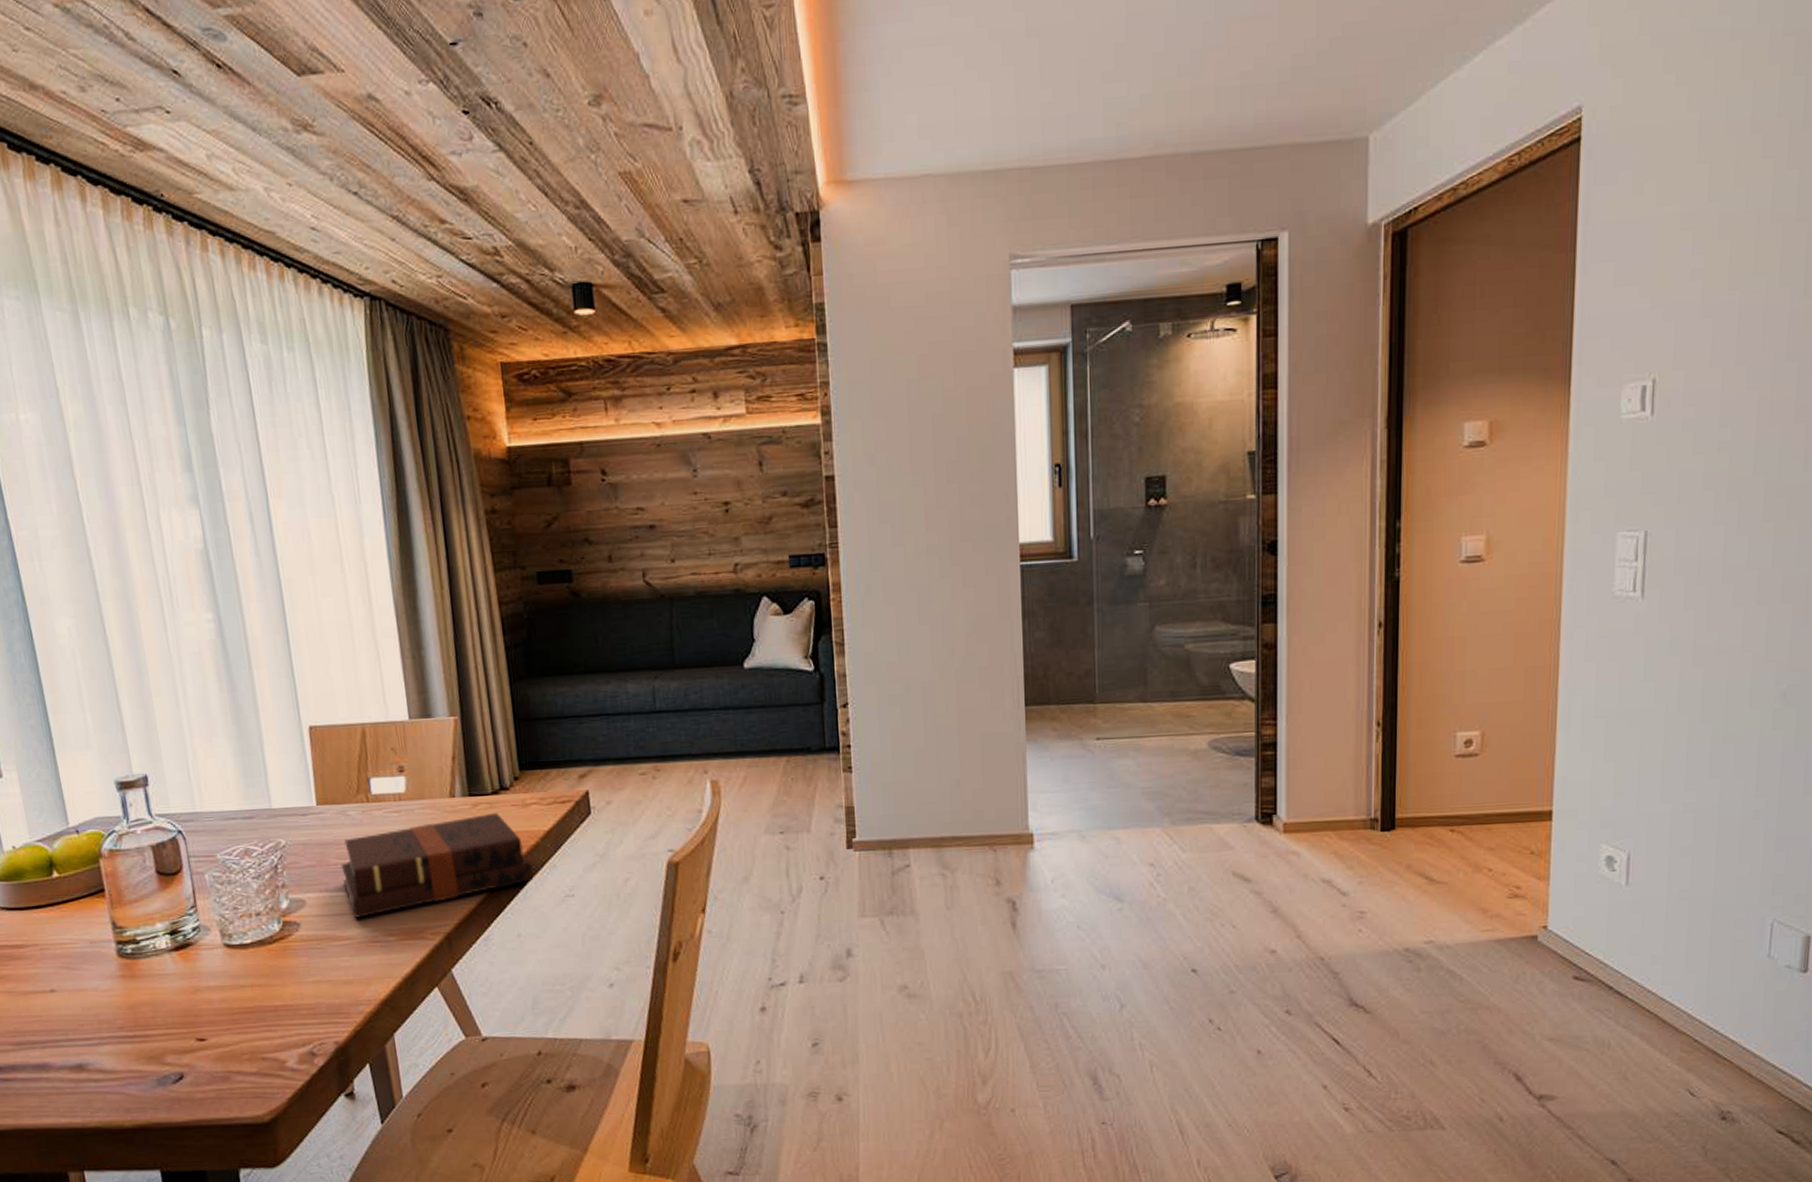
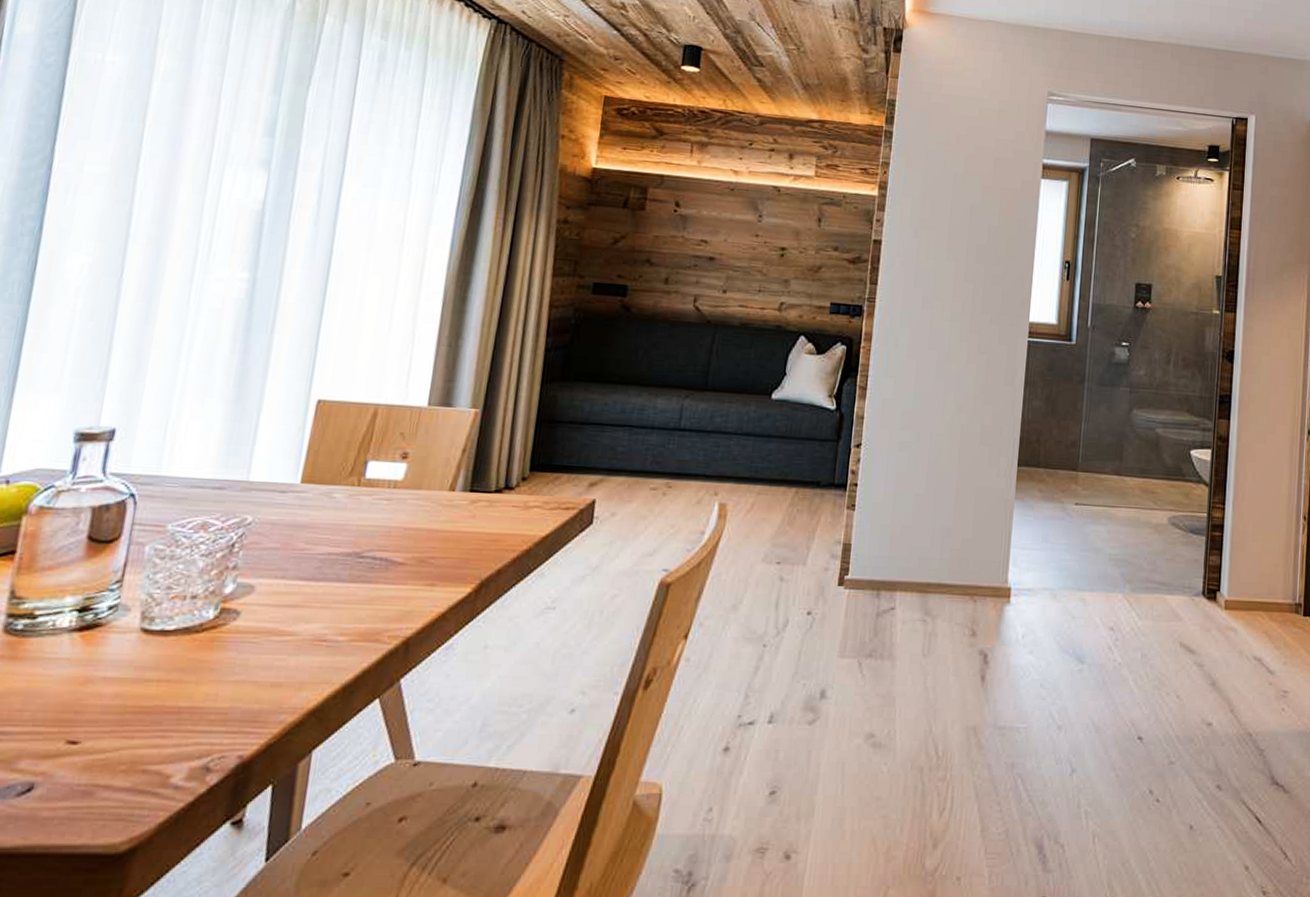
hardback book: present [341,812,533,919] -> none [305,511,519,613]

